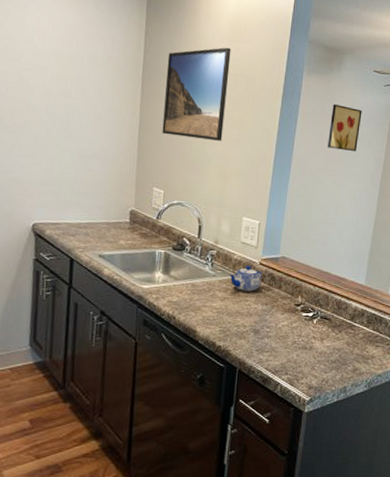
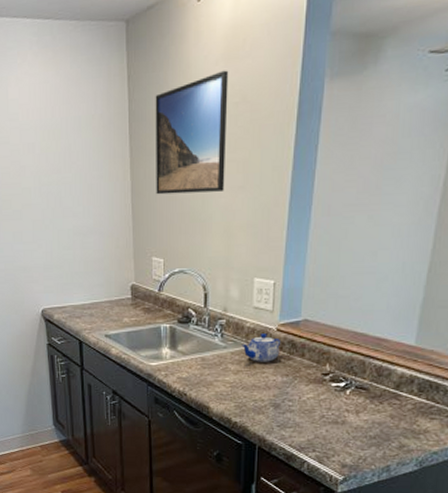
wall art: present [327,104,362,151] -> none [360,112,411,176]

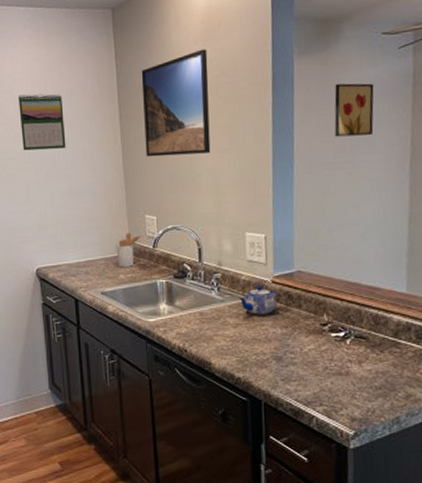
calendar: none [23,121,73,186] -> present [18,93,66,151]
utensil holder: none [121,275,147,311] -> present [116,233,141,267]
wall art: none [360,112,411,176] -> present [334,83,374,137]

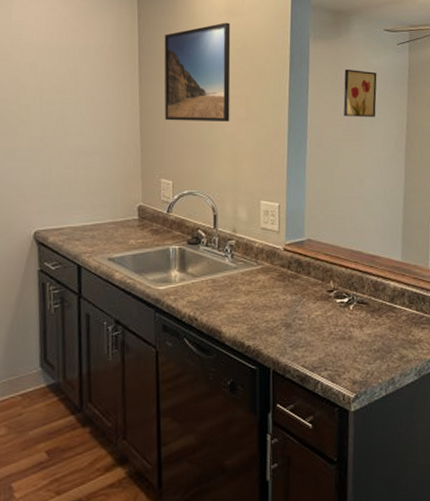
calendar: present [18,93,66,151] -> none [26,44,79,105]
utensil holder: present [116,233,141,267] -> none [127,196,155,232]
teapot: present [239,286,278,315] -> none [251,253,289,282]

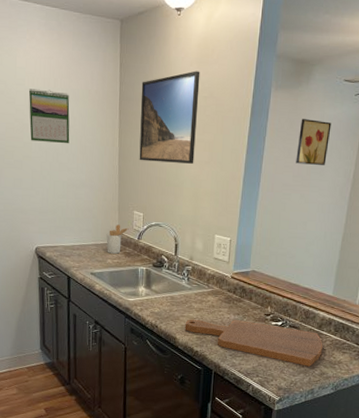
calendar: none [26,44,79,105] -> present [28,89,70,144]
utensil holder: none [127,196,155,232] -> present [106,225,129,254]
cutting board: none [232,301,399,350] -> present [185,319,323,367]

